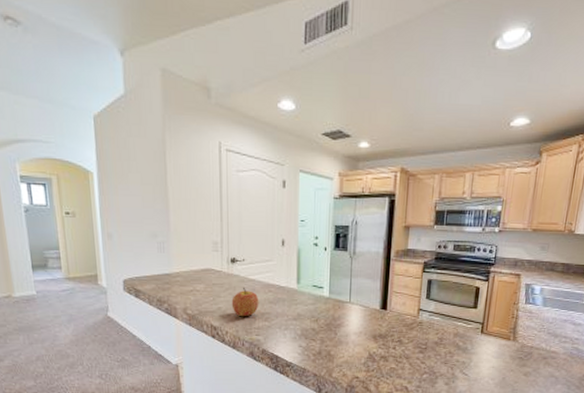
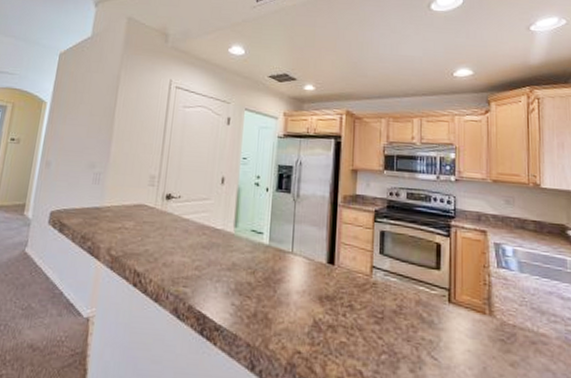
apple: present [231,288,259,316] -> none [160,228,191,262]

